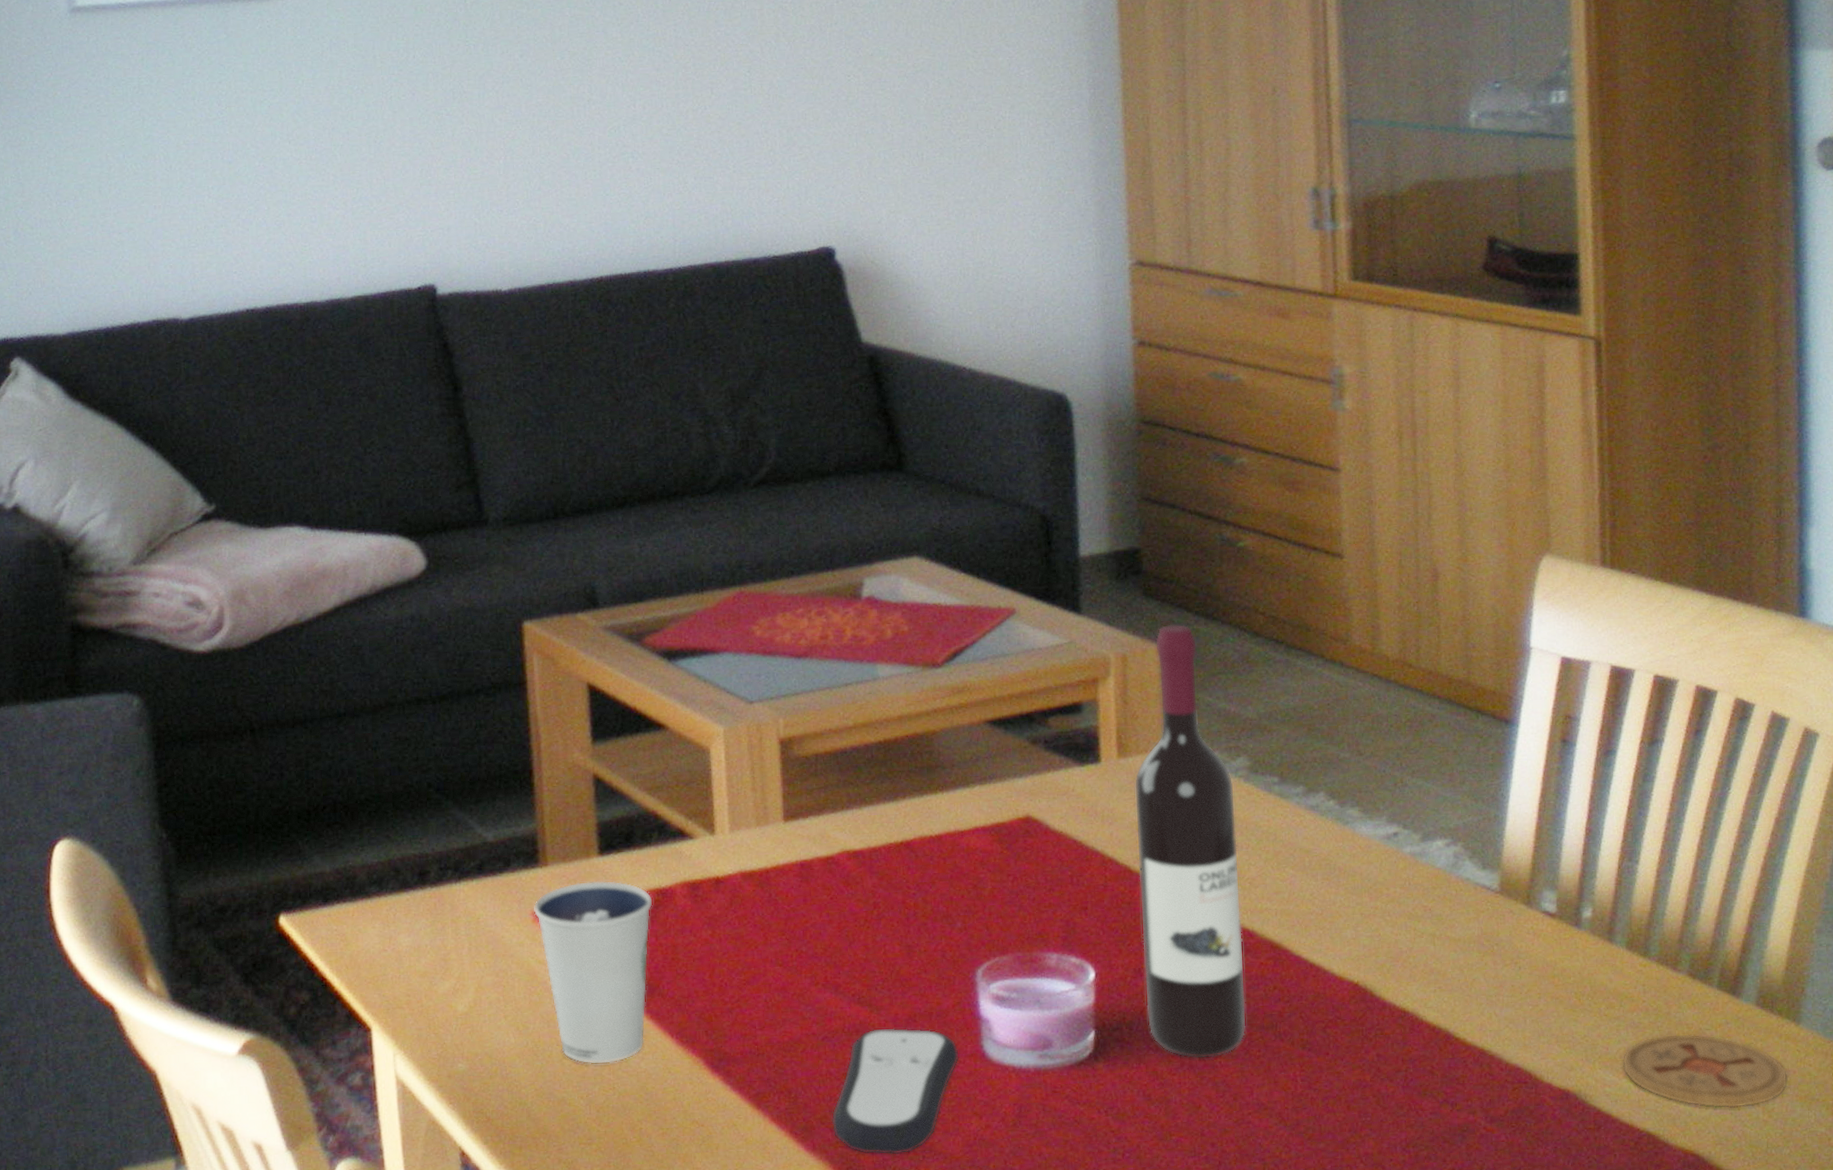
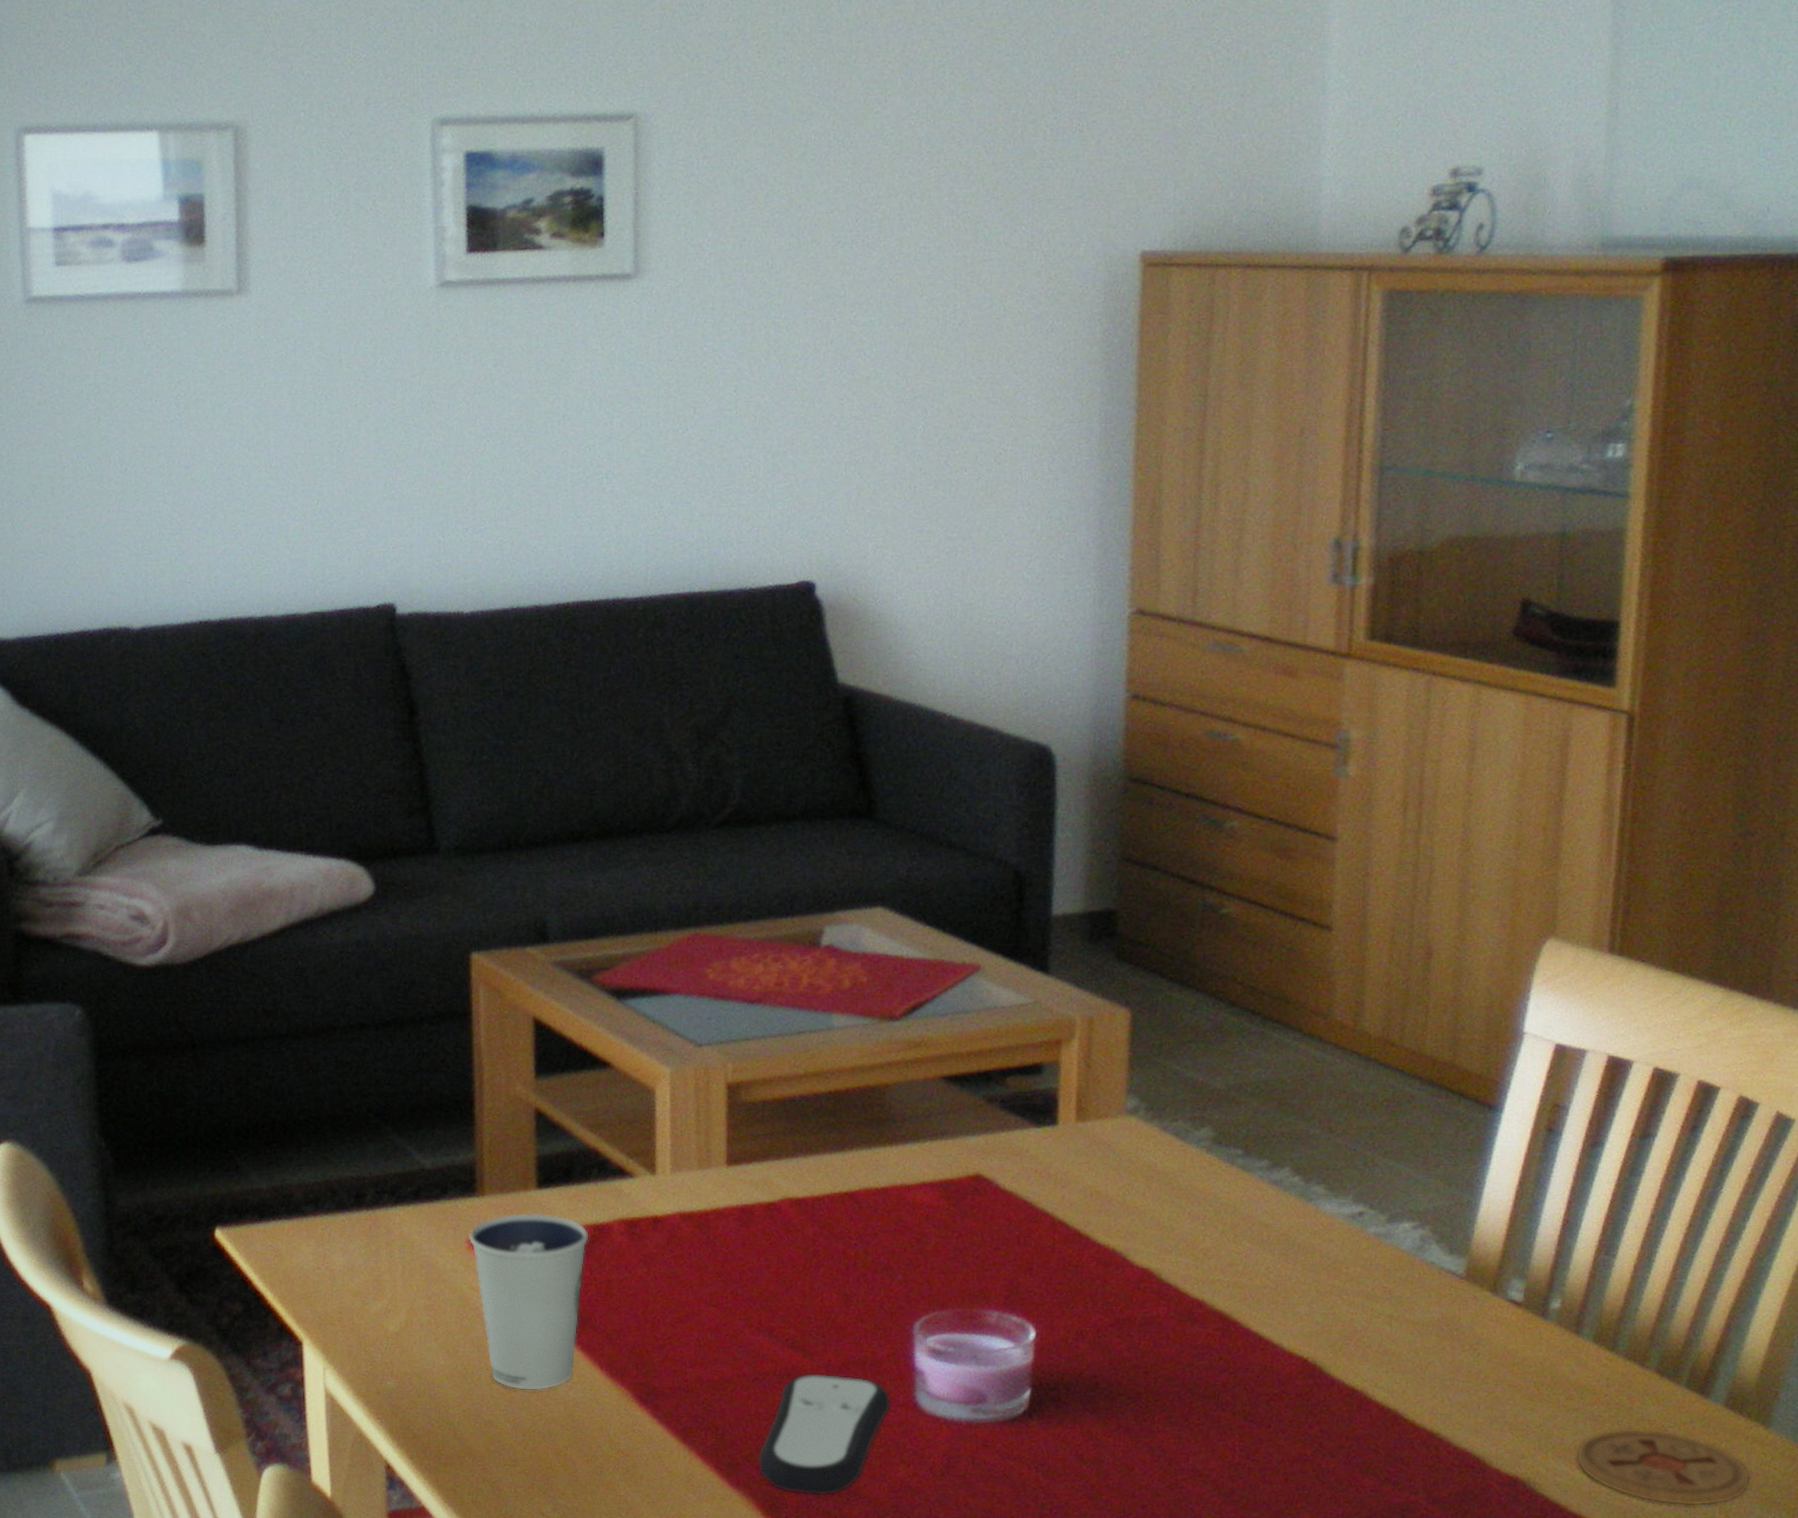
wine bottle: present [1134,624,1247,1059] -> none [1085,989,1196,1423]

